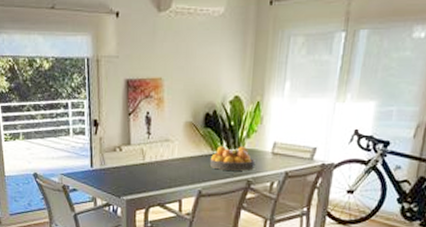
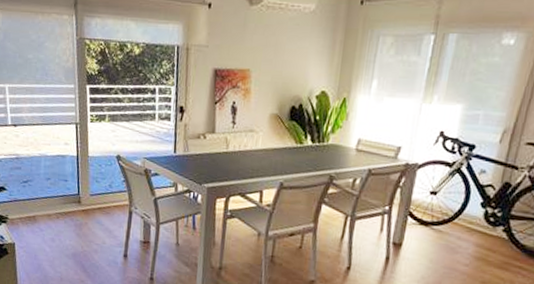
fruit bowl: present [209,145,256,171] -> none [292,140,340,166]

